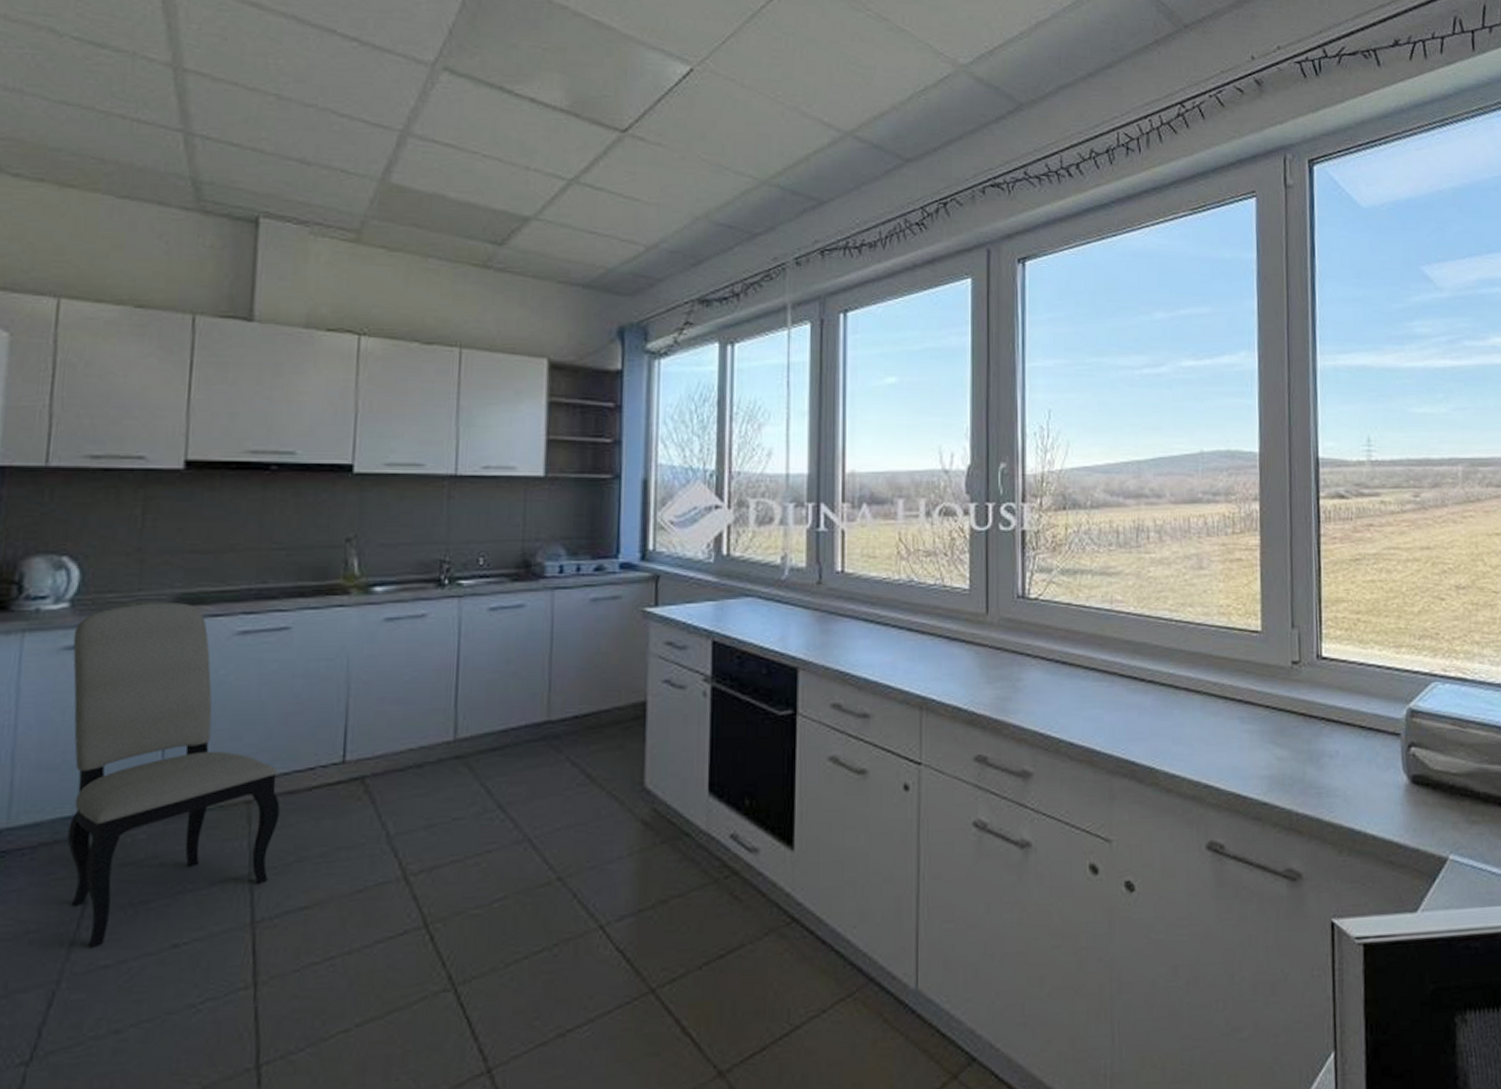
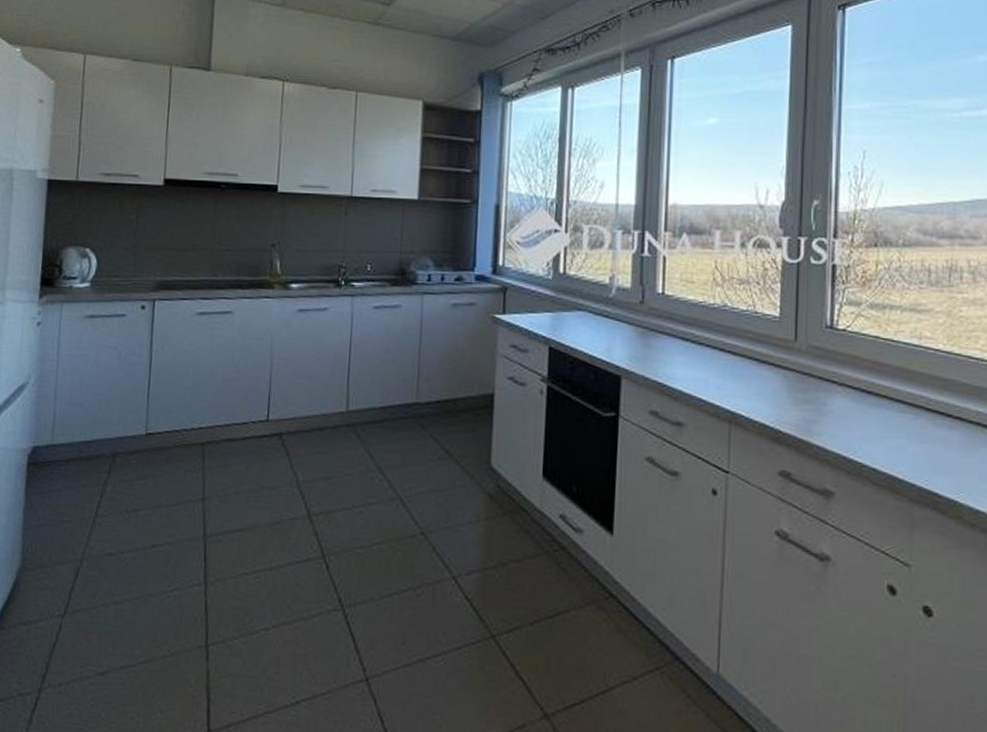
dining chair: present [67,603,280,947] -> none [88,286,224,539]

